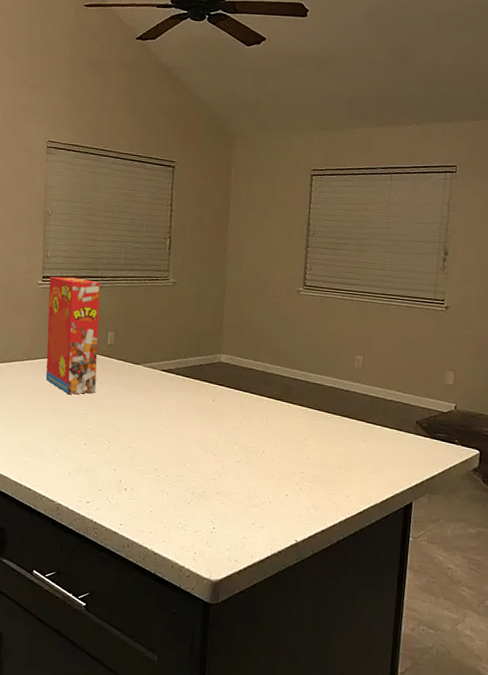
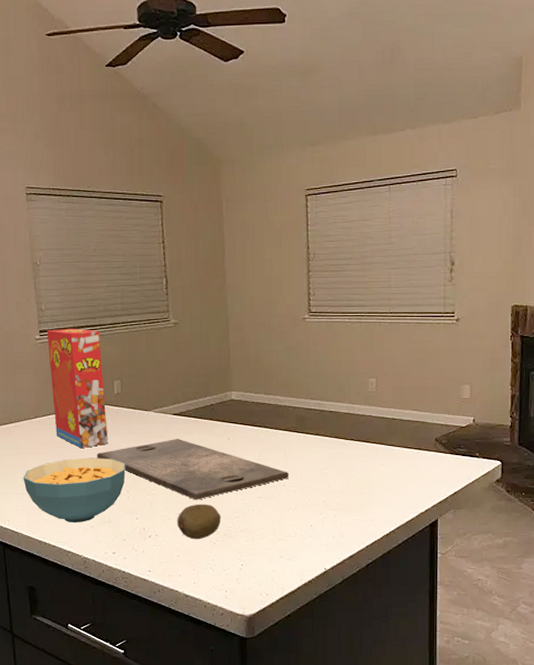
cereal bowl: none [7,403,110,468] -> present [23,458,126,523]
cutting board: none [82,394,269,458] -> present [97,439,289,500]
fruit: none [153,461,198,498] -> present [177,503,221,540]

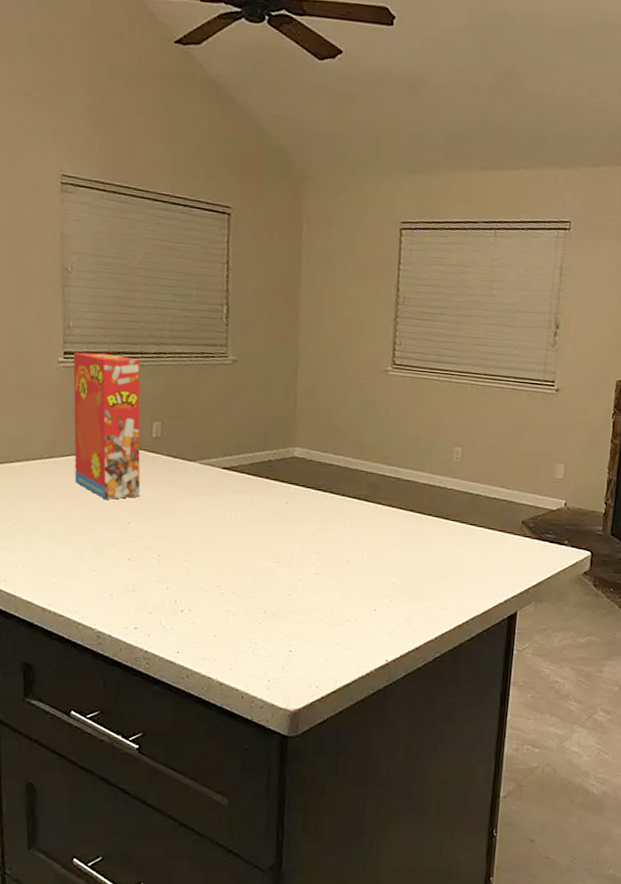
cereal bowl: present [23,458,126,523] -> none [28,511,159,590]
cutting board: present [97,439,289,500] -> none [124,497,354,572]
fruit: present [177,503,221,540] -> none [216,576,271,619]

